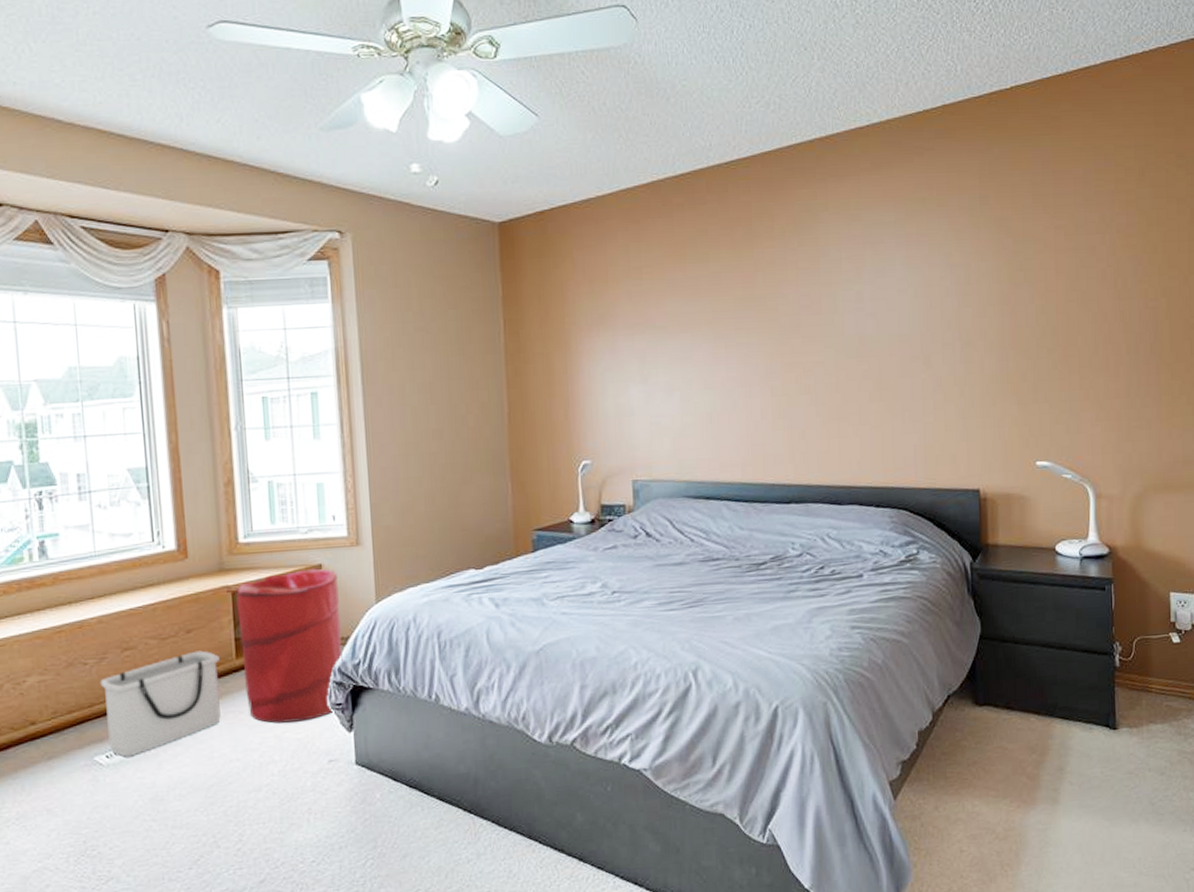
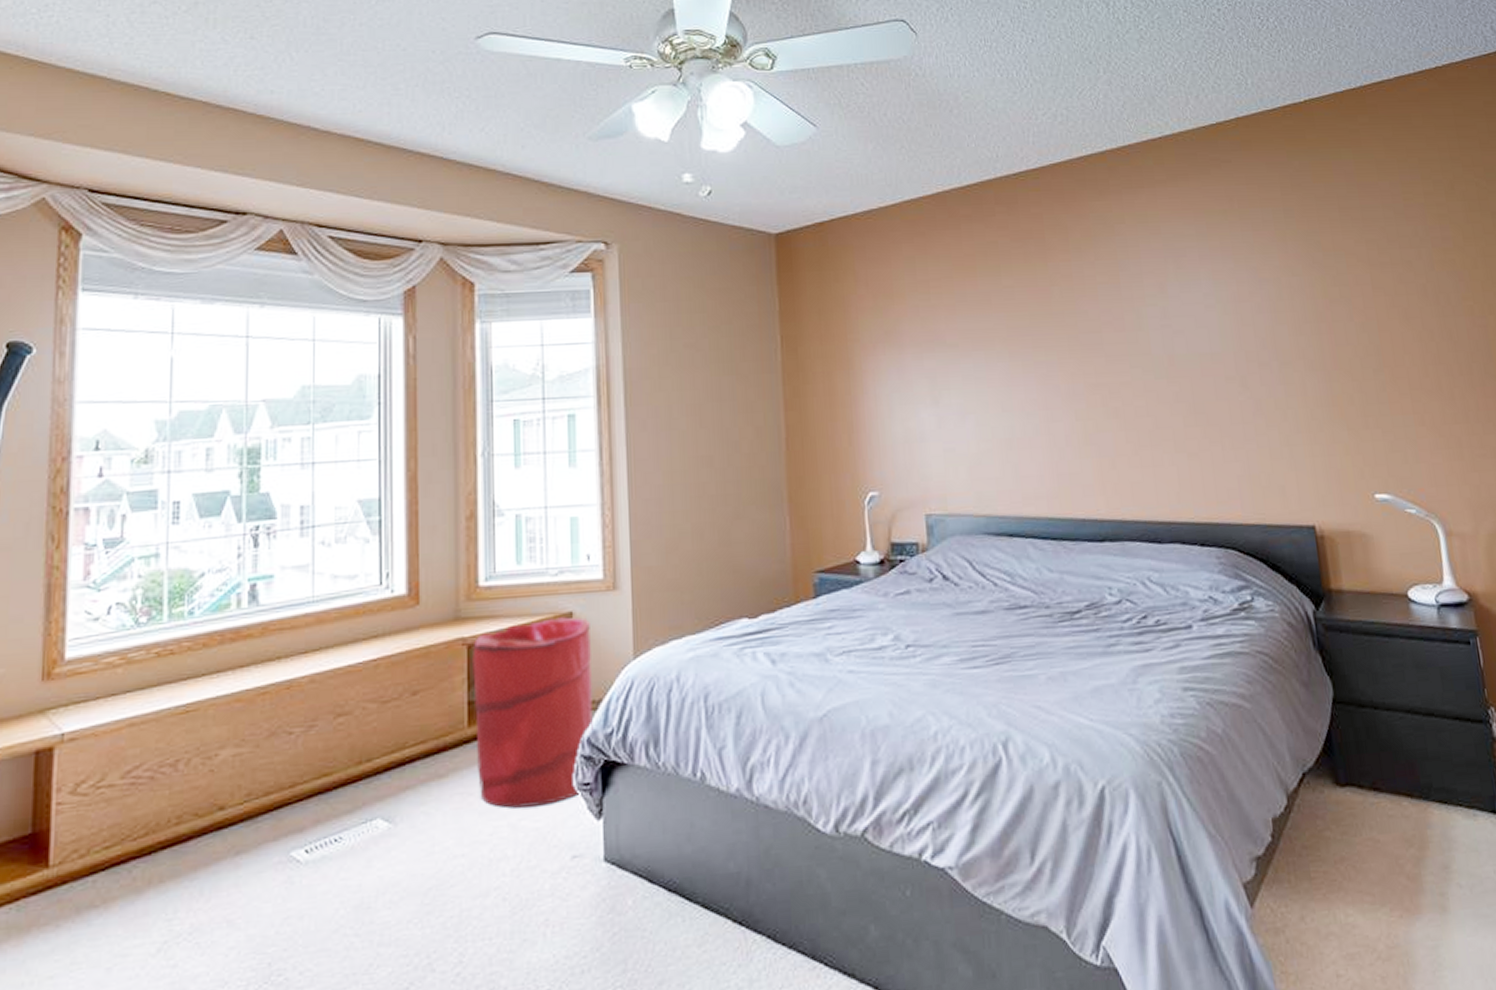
storage bin: present [100,650,221,757] -> none [305,716,449,852]

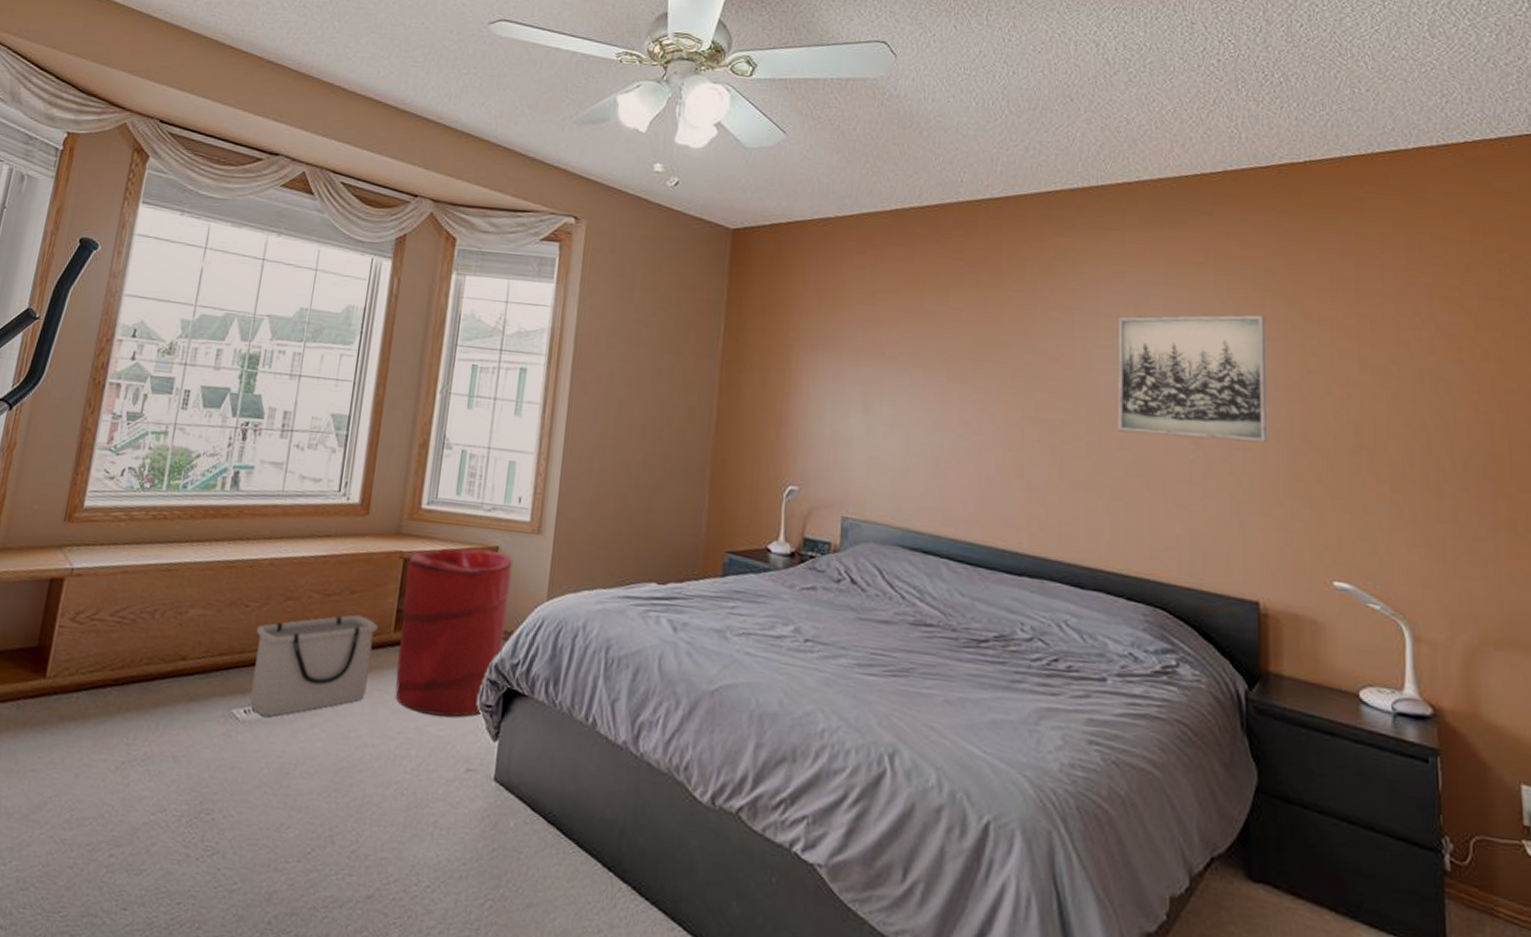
storage bin: none [305,716,449,852] -> present [250,614,378,717]
wall art: none [1160,252,1305,385] -> present [1118,314,1268,444]

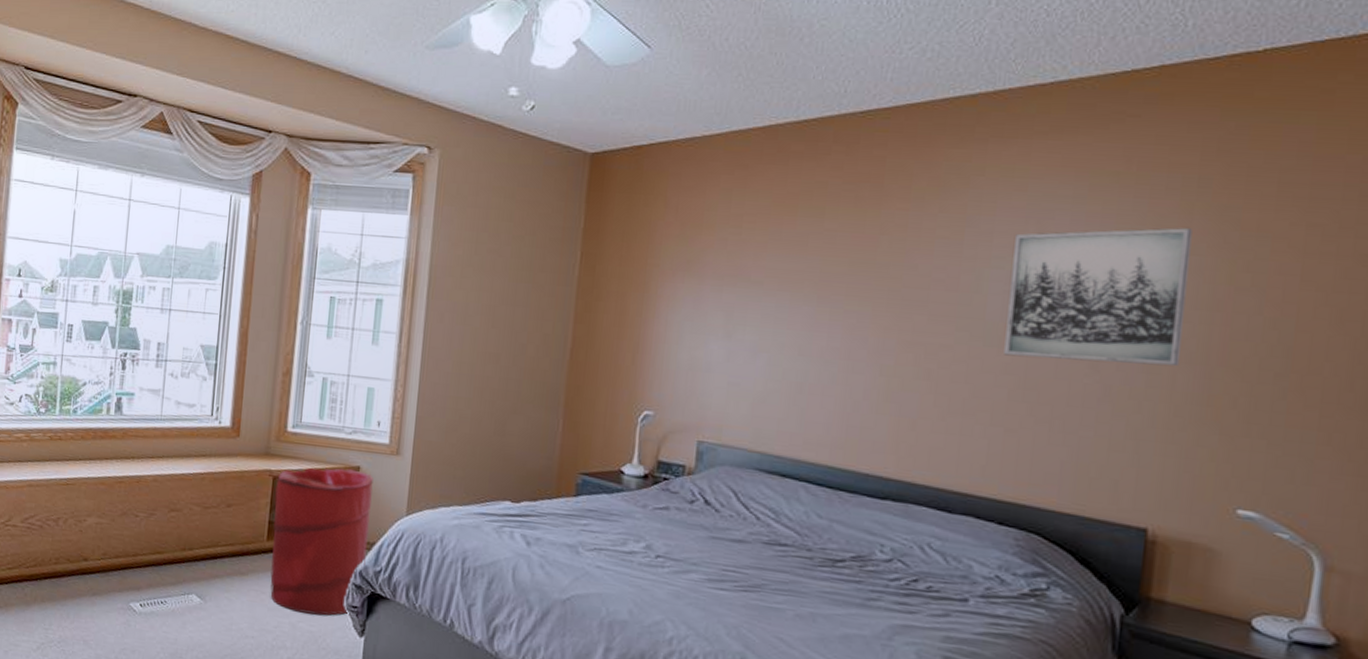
storage bin: present [250,614,378,717] -> none [144,525,252,610]

